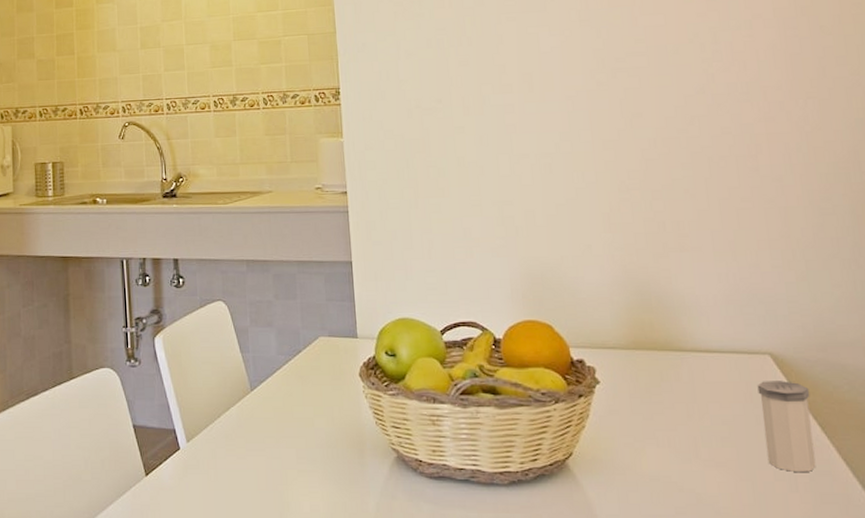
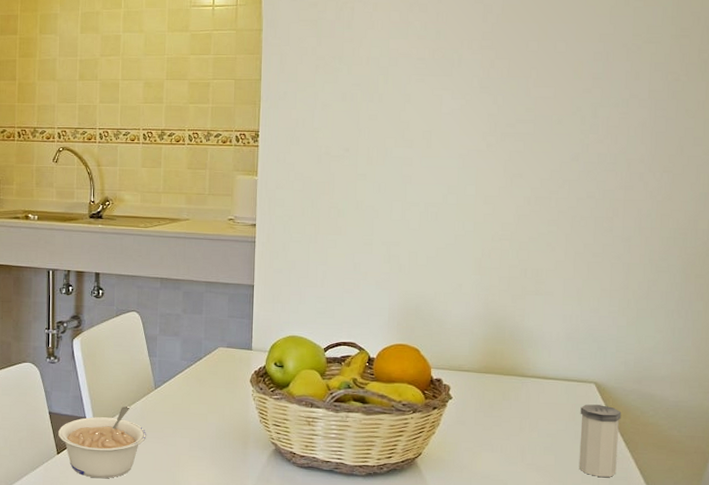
legume: none [145,413,247,504] -> present [58,406,147,479]

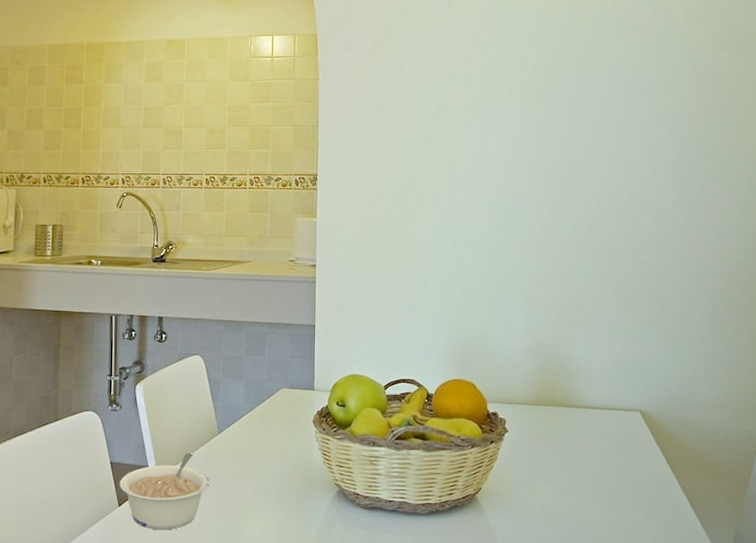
salt shaker: present [578,404,622,477] -> none [628,432,666,504]

